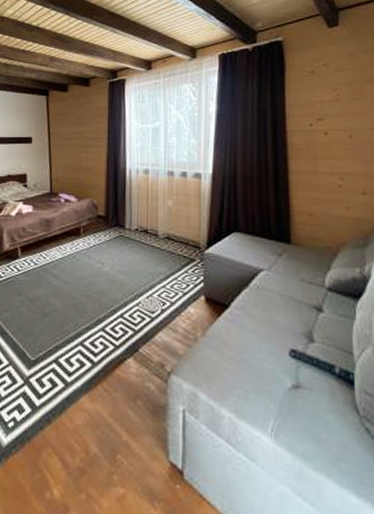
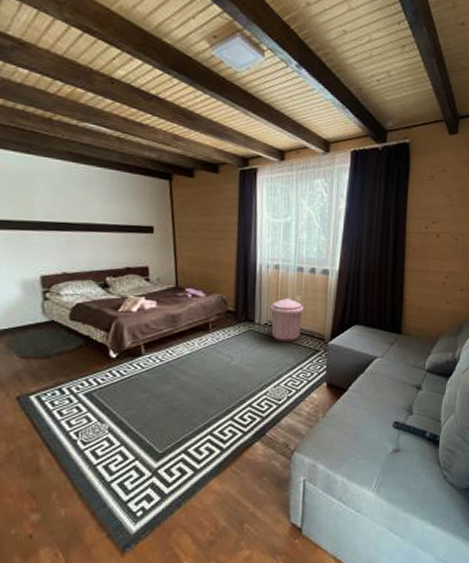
trash can: none [140,202,176,249] -> present [269,297,304,342]

